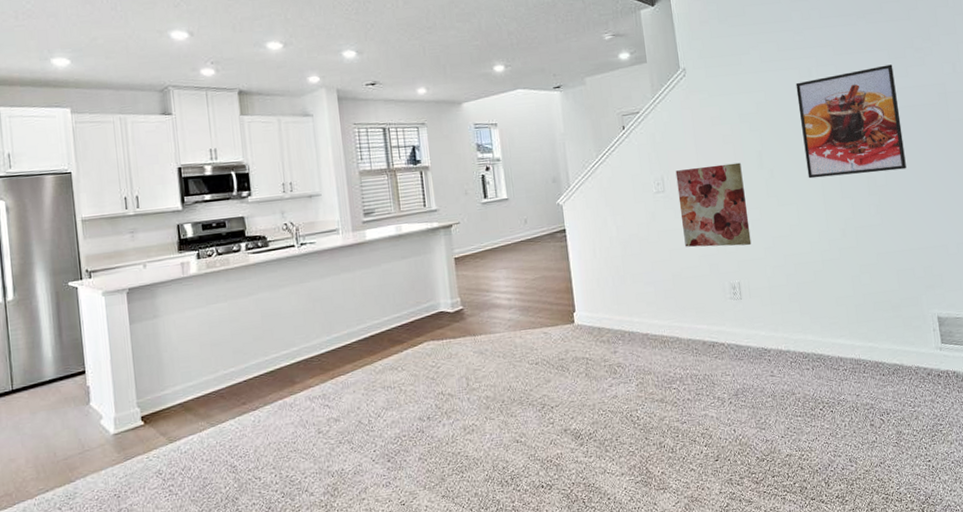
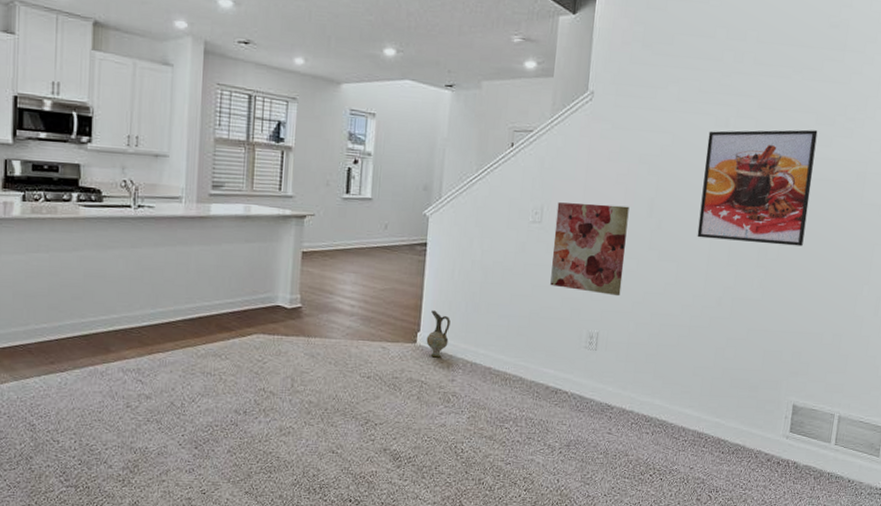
ceramic jug: none [582,289,604,334] -> present [426,310,450,358]

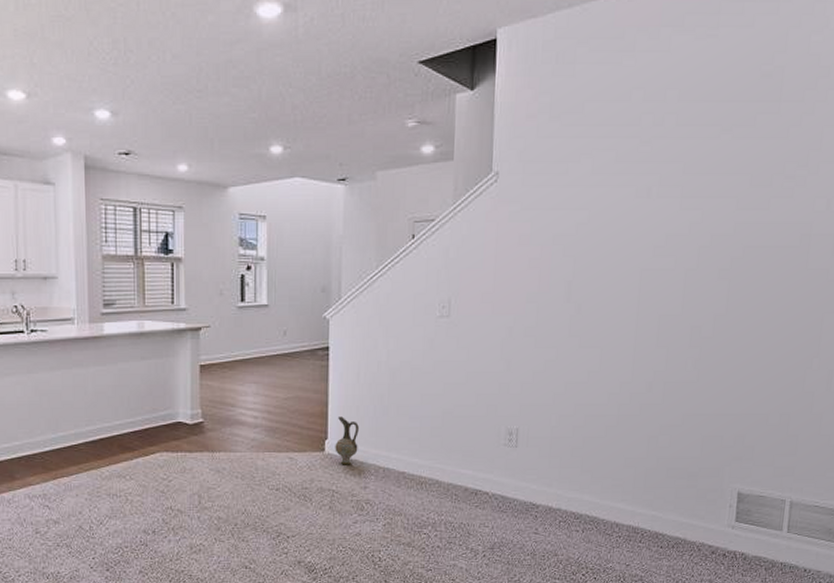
wall art: present [550,202,630,297] -> none [463,292,545,389]
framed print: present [697,129,818,246] -> none [621,193,753,321]

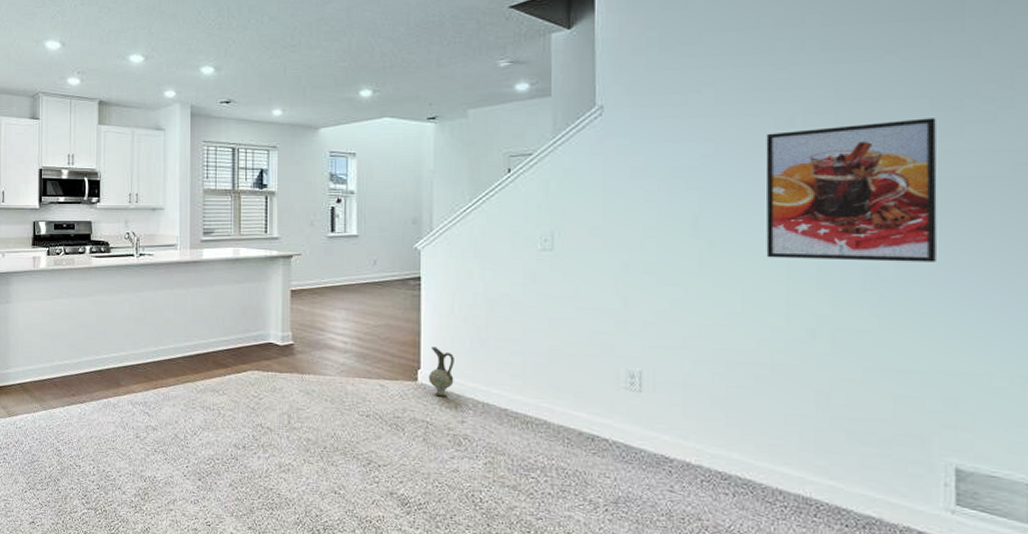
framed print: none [621,193,753,321] -> present [765,118,937,263]

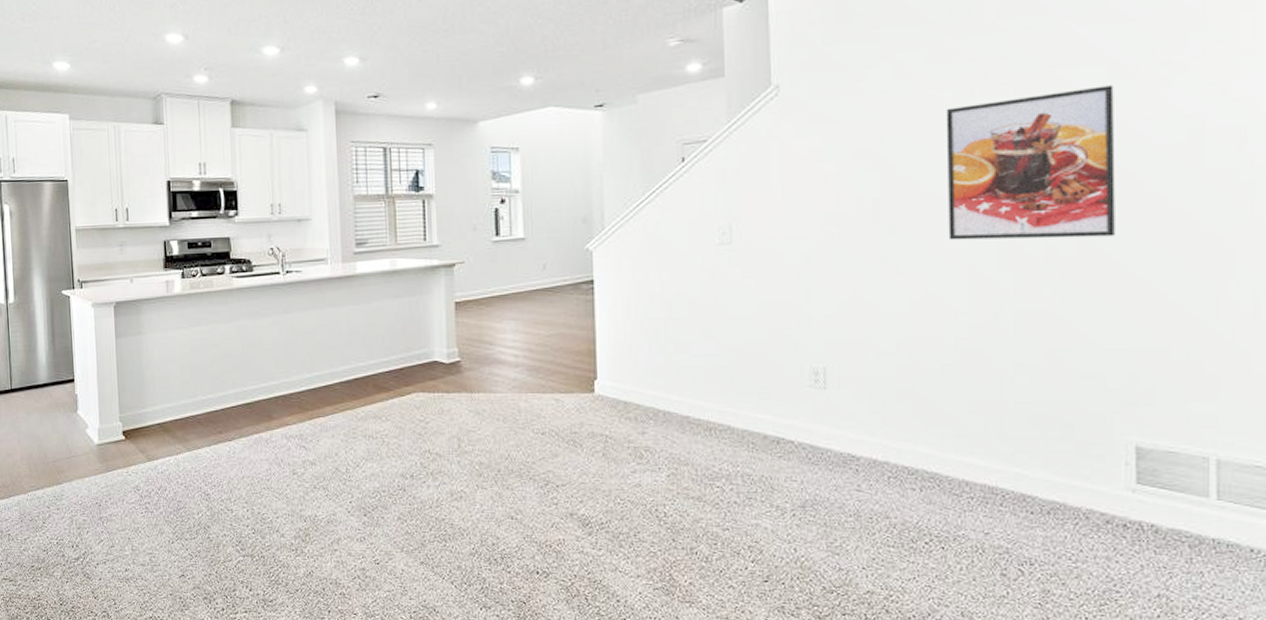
ceramic jug: present [428,347,454,397] -> none [606,354,633,408]

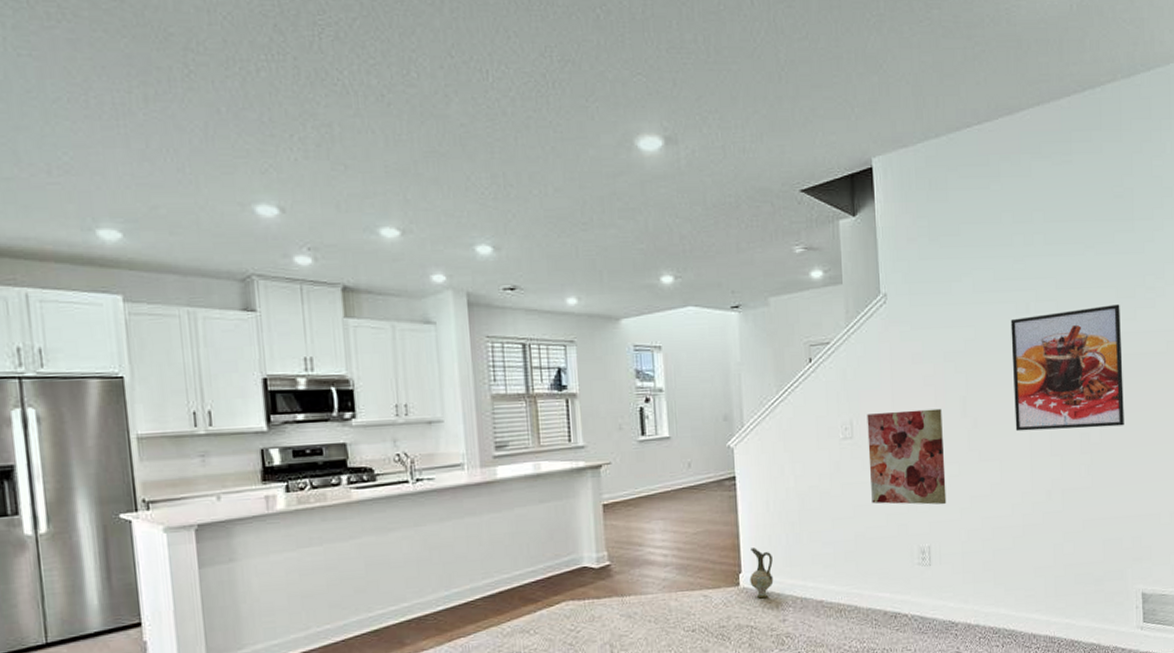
ceramic jug: none [606,354,633,408] -> present [749,547,774,599]
wall art: none [749,212,849,322] -> present [867,408,947,505]

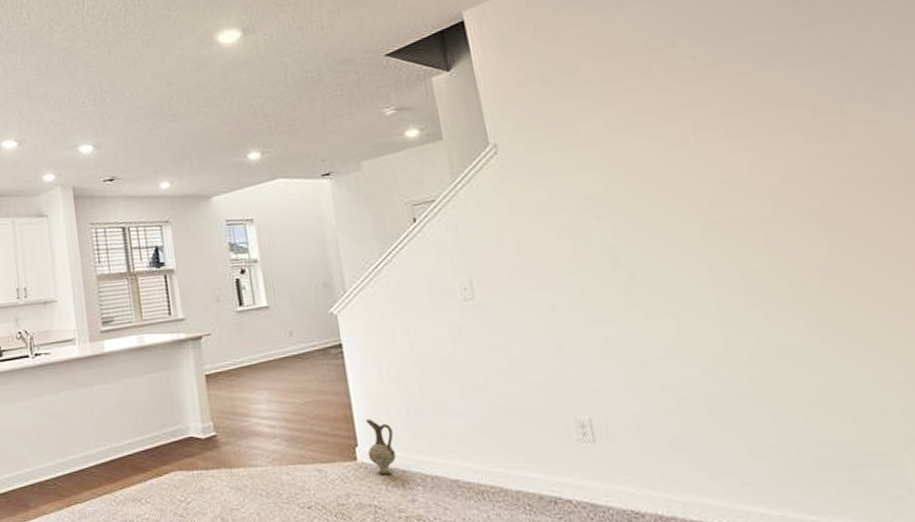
wall art: present [867,408,947,505] -> none [488,261,607,371]
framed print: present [1010,304,1124,432] -> none [663,123,858,282]

